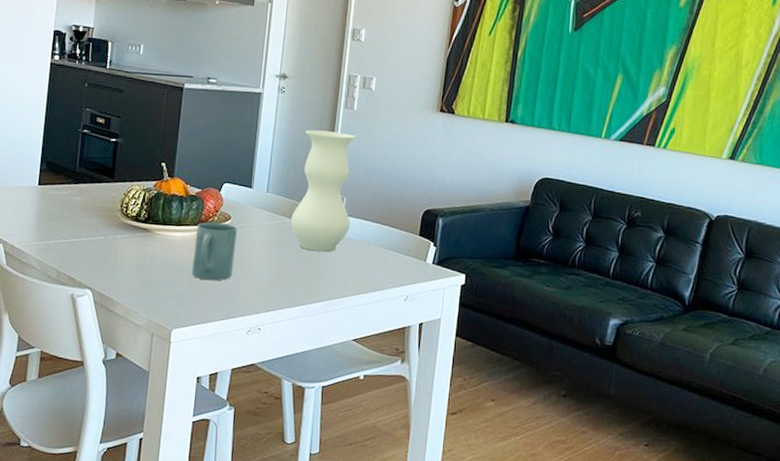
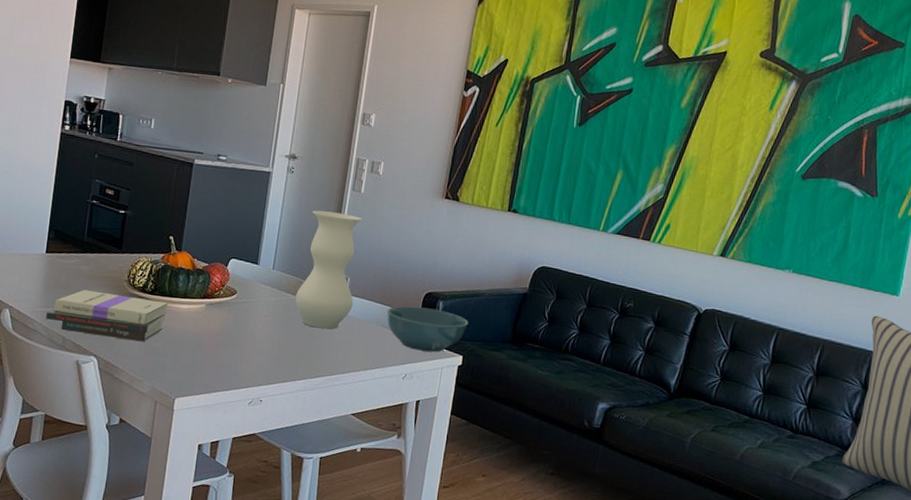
books: none [40,221,163,273] -> present [46,290,169,342]
mug: present [192,221,238,281] -> none [196,295,243,353]
bowl: none [385,224,469,272] -> present [386,305,468,352]

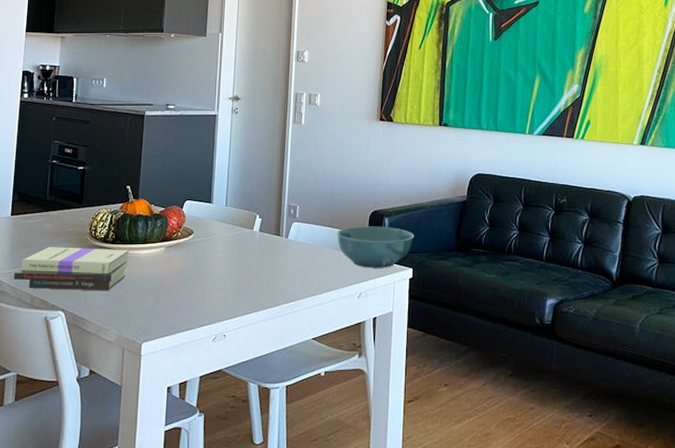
vase: present [295,210,362,330] -> none [249,145,305,258]

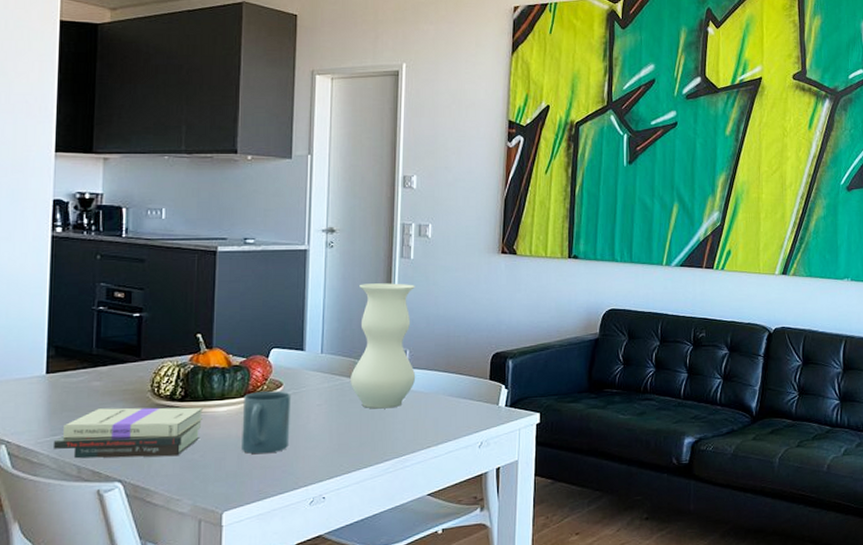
mug: none [159,237,200,293] -> present [242,390,292,454]
vase: none [249,145,305,258] -> present [351,283,416,409]
bowl: present [336,226,414,268] -> none [453,369,541,415]

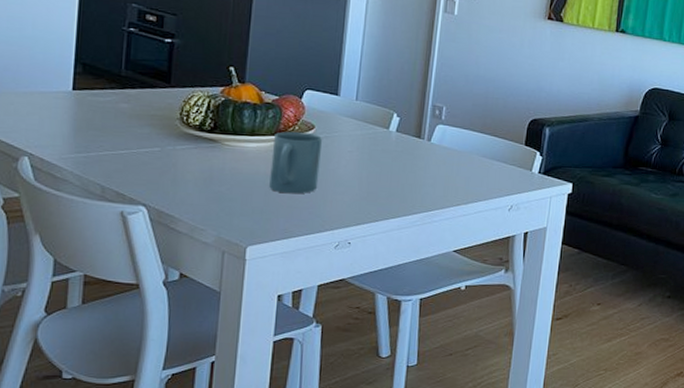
books: present [54,407,204,459] -> none [78,131,233,187]
vase: present [351,283,416,409] -> none [384,34,457,163]

